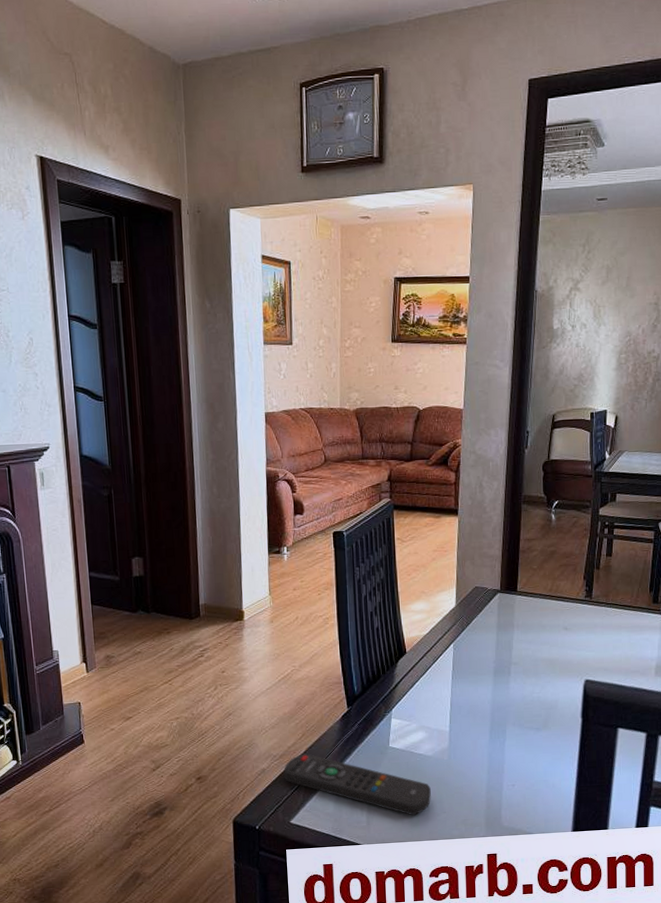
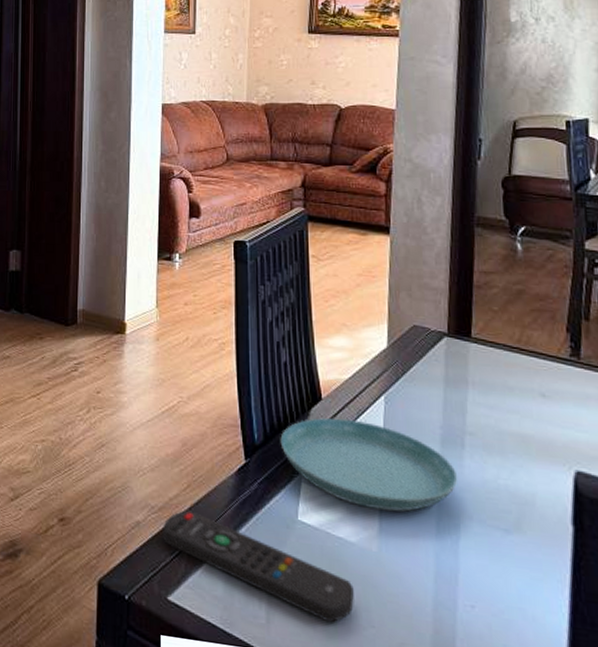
saucer: none [374,665,506,730] -> present [280,417,458,512]

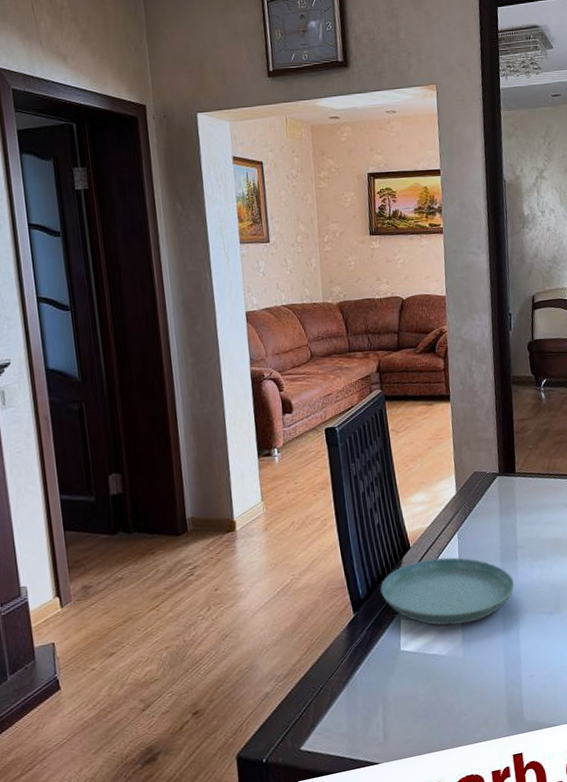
remote control: present [163,510,354,623] -> none [289,669,450,724]

